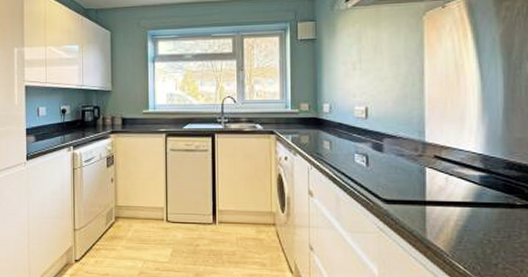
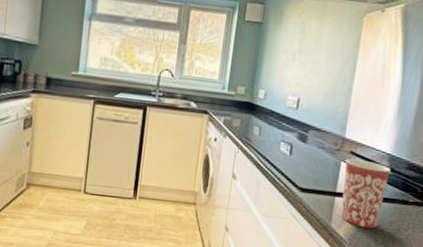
mug: none [431,163,486,238] -> present [341,158,391,229]

